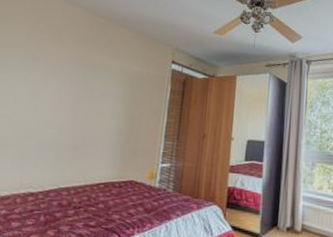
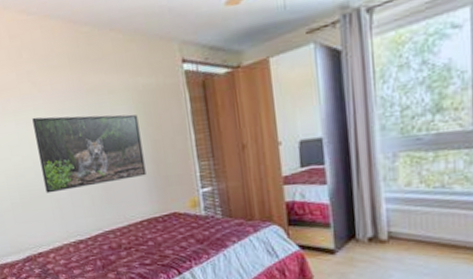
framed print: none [14,74,124,144] -> present [32,114,147,193]

